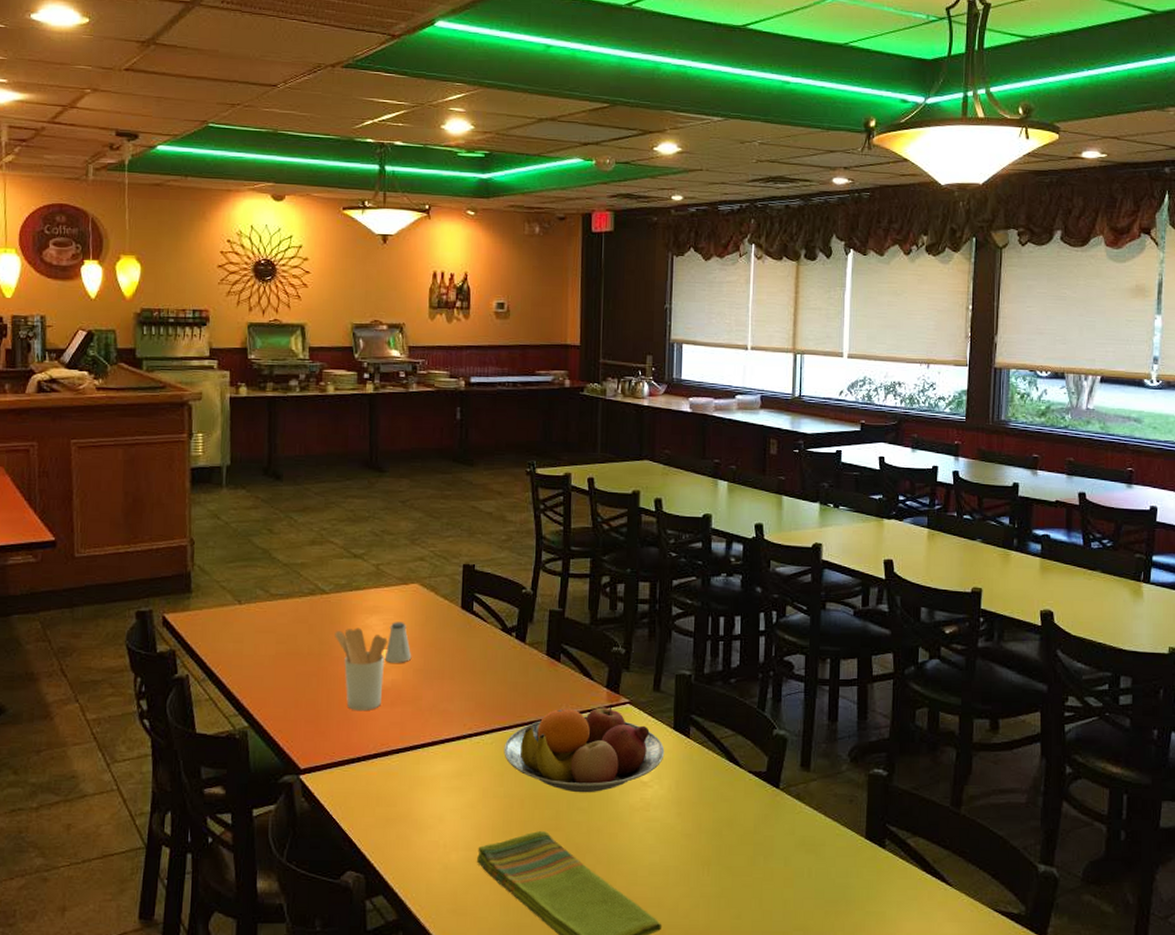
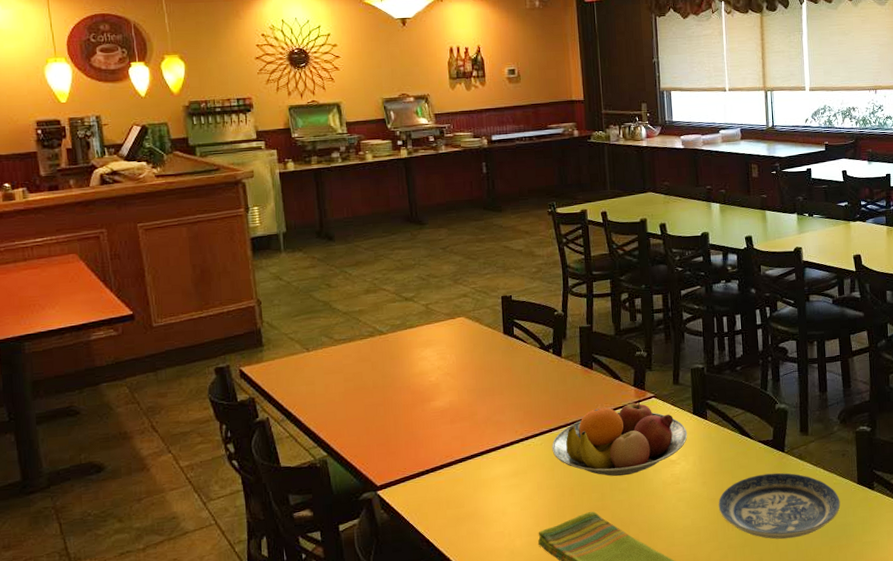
utensil holder: present [335,627,388,710] -> none [395,360,443,431]
saltshaker: present [384,622,412,663] -> none [441,351,465,387]
plate: none [693,812,842,895] -> present [718,472,841,540]

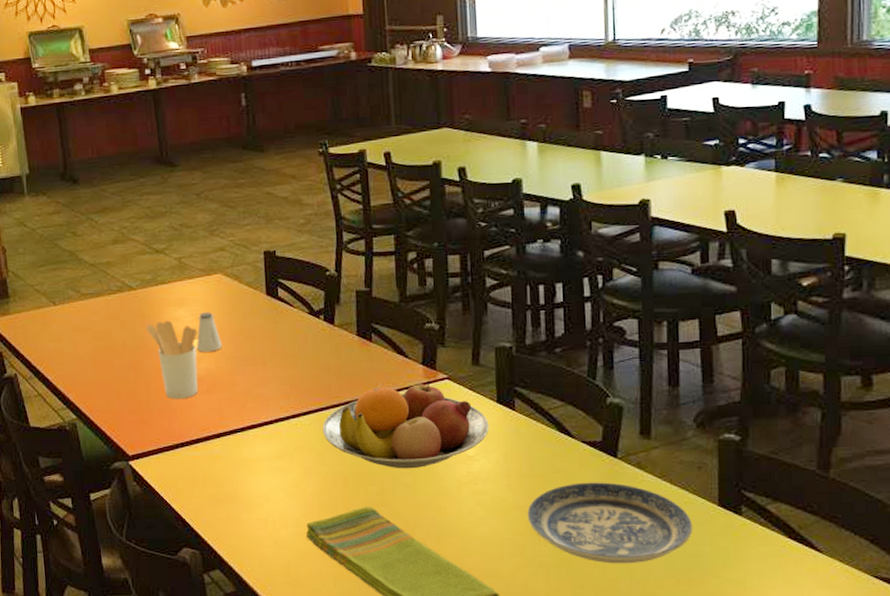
utensil holder: none [395,360,443,431] -> present [146,320,198,399]
saltshaker: none [441,351,465,387] -> present [196,312,223,352]

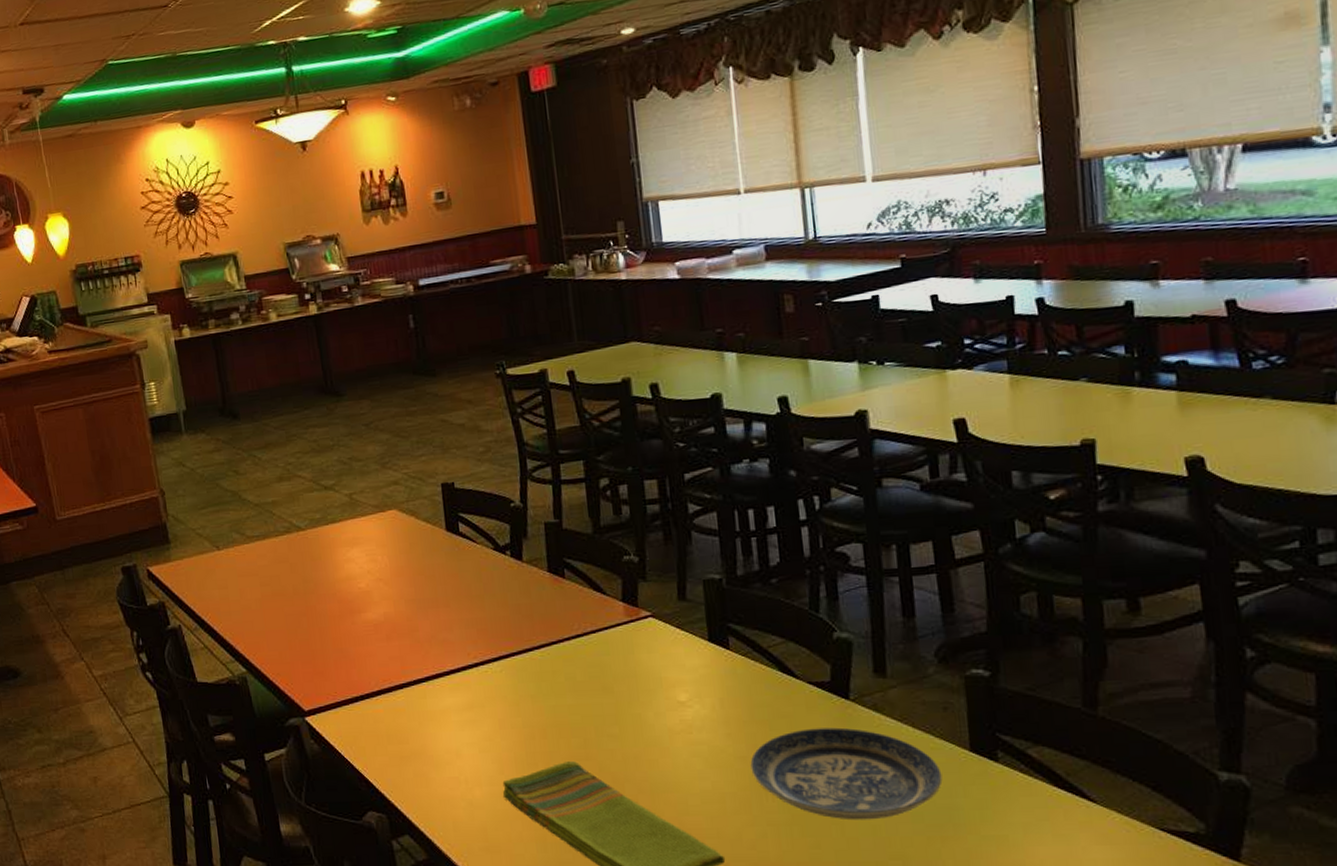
utensil holder: present [146,320,198,399] -> none [317,562,377,647]
saltshaker: present [196,312,223,352] -> none [372,551,401,595]
fruit bowl: present [322,381,490,469] -> none [515,620,702,718]

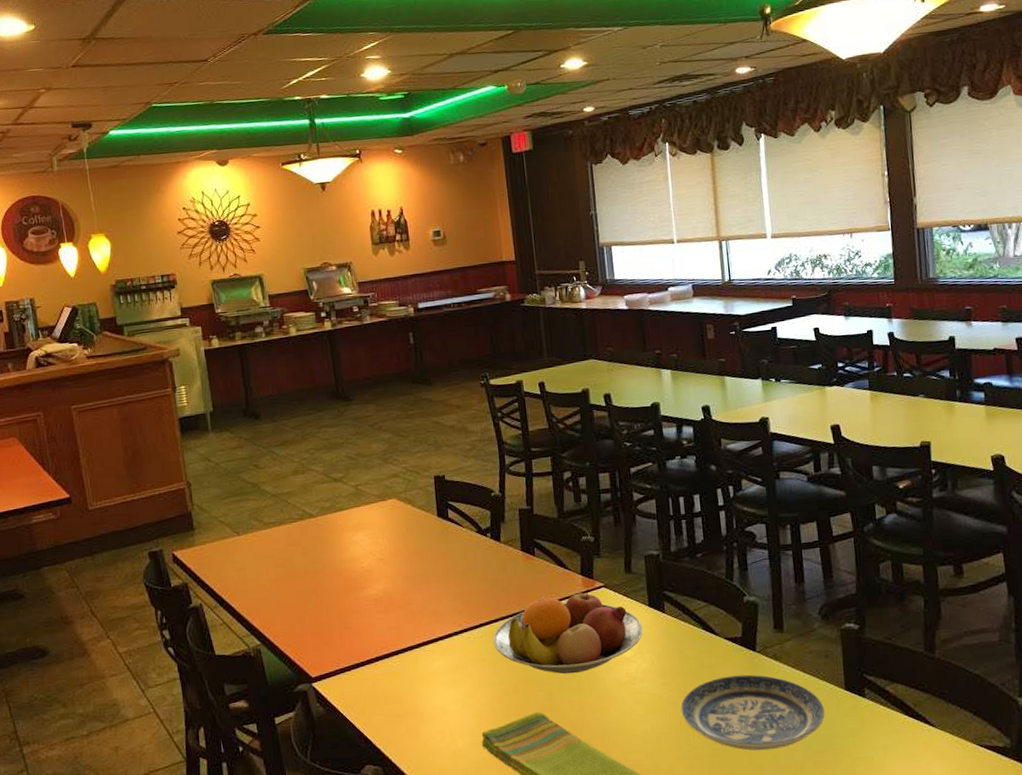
fruit bowl: none [515,620,702,718] -> present [493,590,643,674]

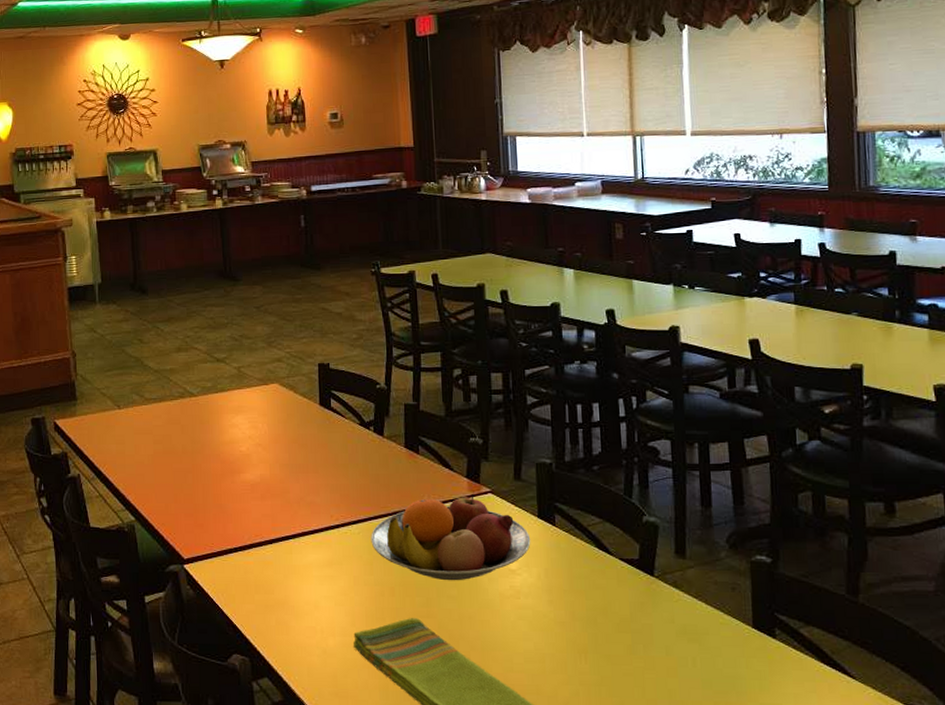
plate: present [681,674,825,751] -> none [568,600,729,685]

